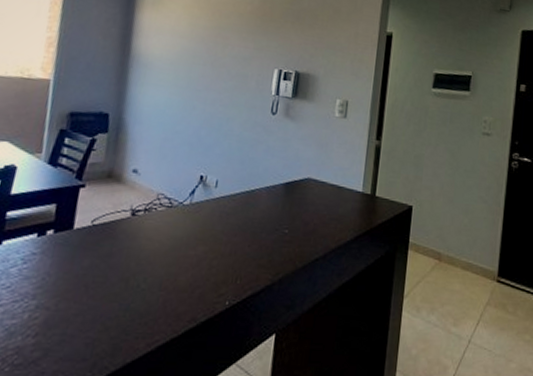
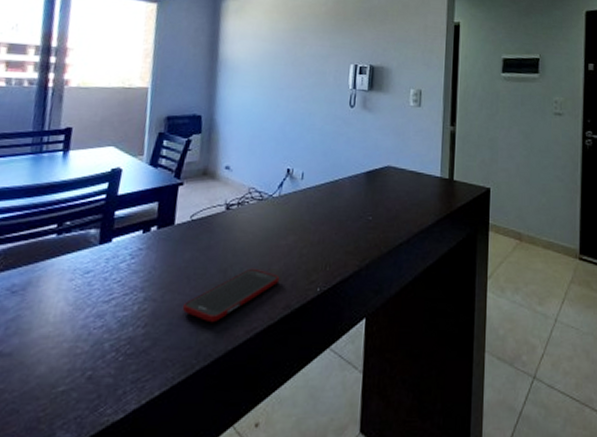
cell phone: none [78,278,187,335] -> present [182,268,280,323]

